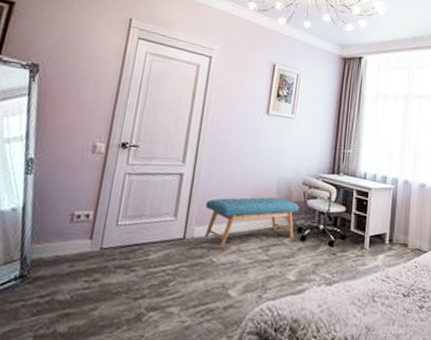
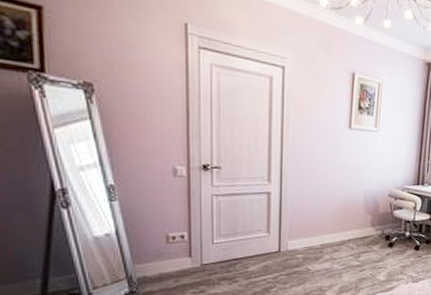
bench: present [204,197,299,249] -> none [296,210,386,258]

